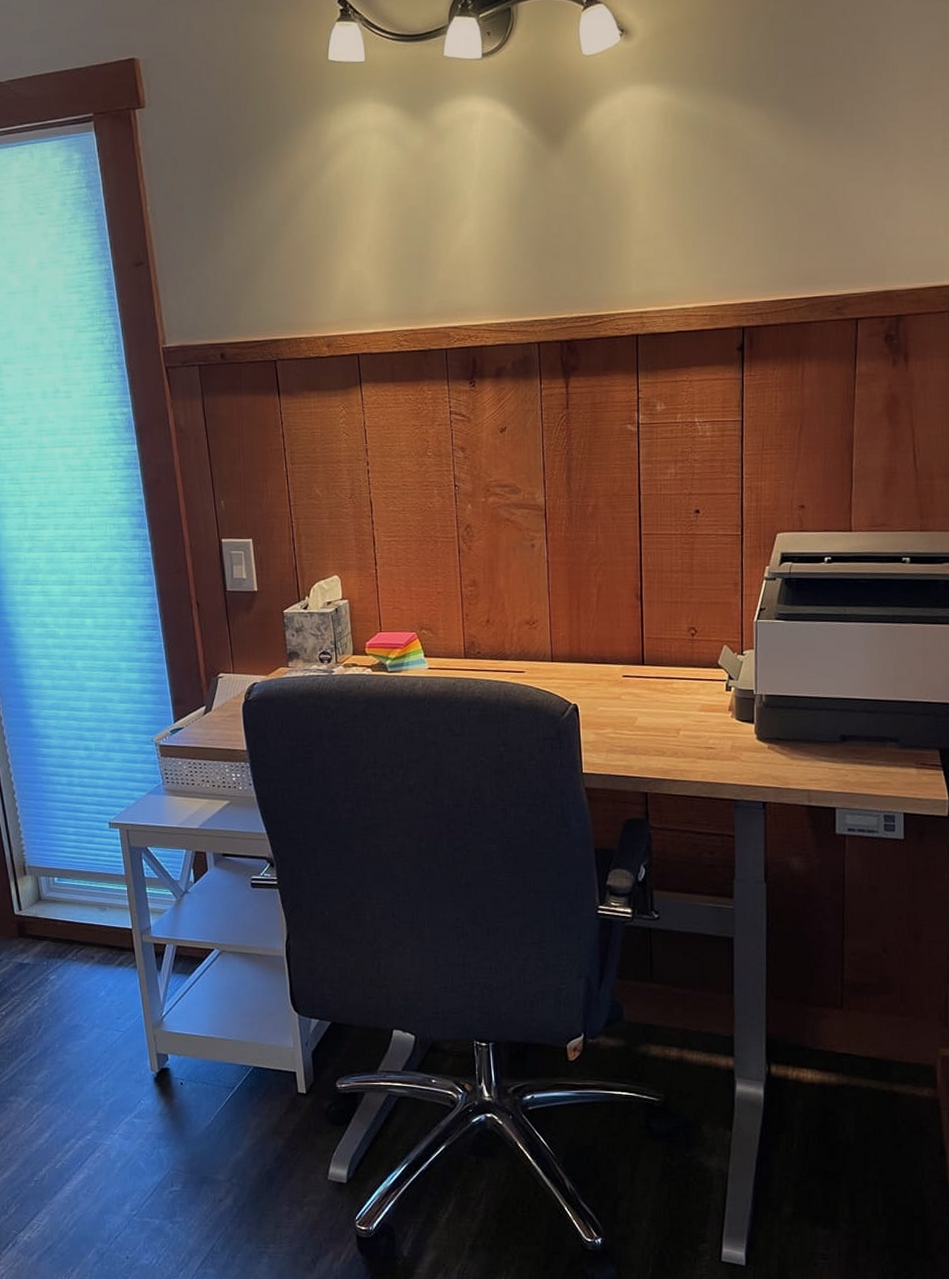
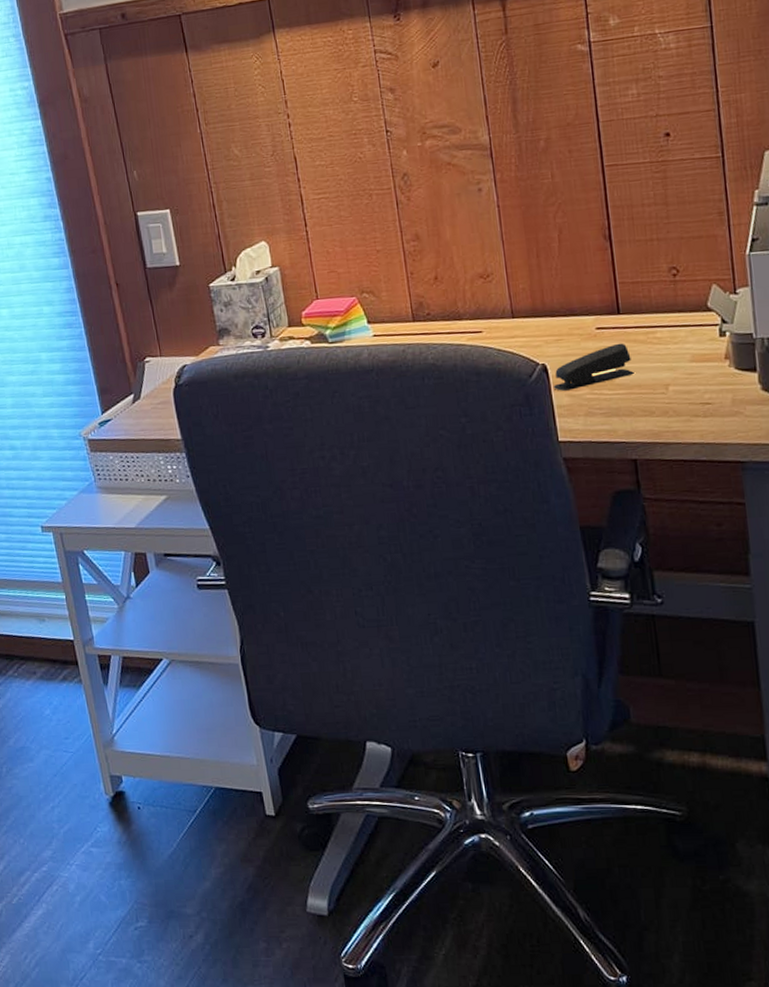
stapler: none [581,690,652,729] -> present [553,343,634,391]

